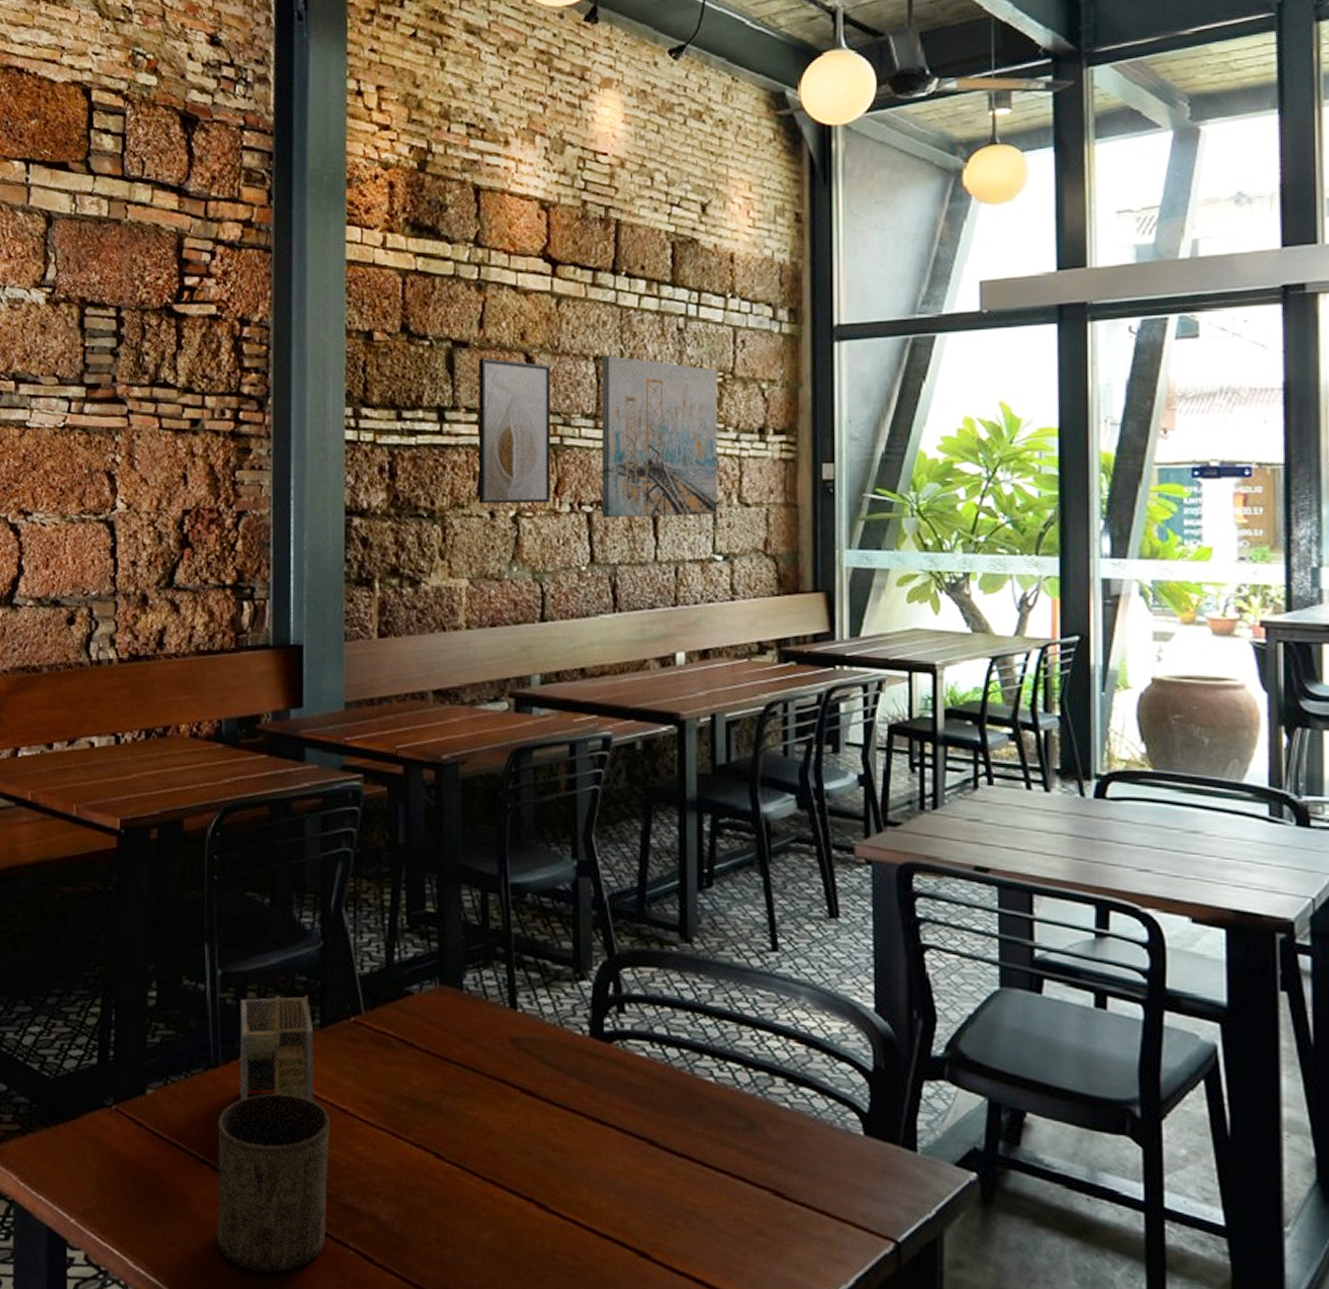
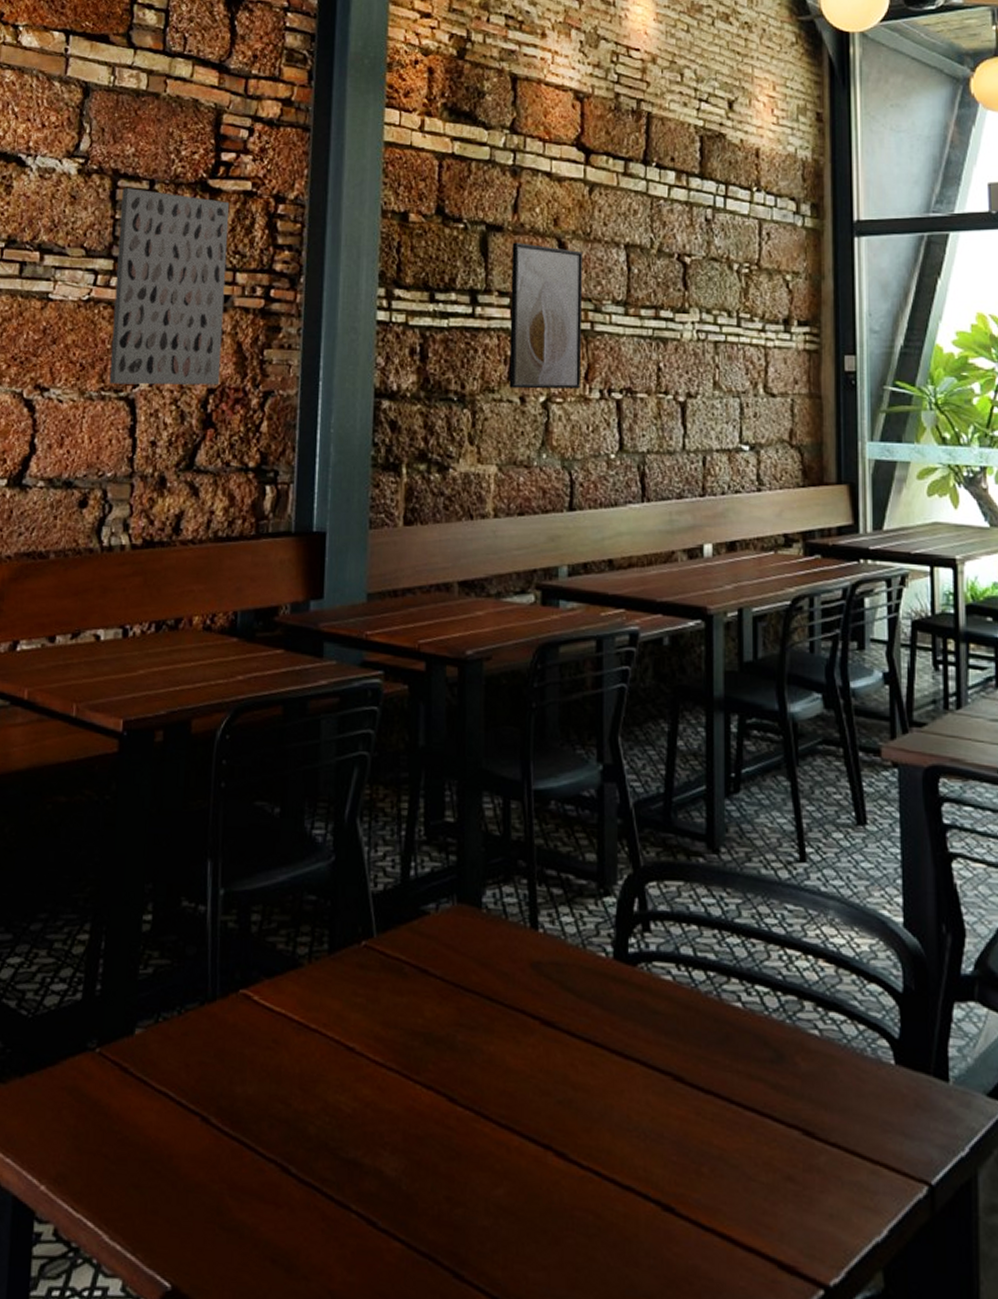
wall art: none [88,316,196,508] -> present [109,188,230,386]
cup: present [217,1093,331,1273] -> none [205,1030,336,1244]
napkin holder: present [240,995,314,1101] -> none [237,917,321,1040]
wall art: present [601,356,718,518] -> none [631,244,744,406]

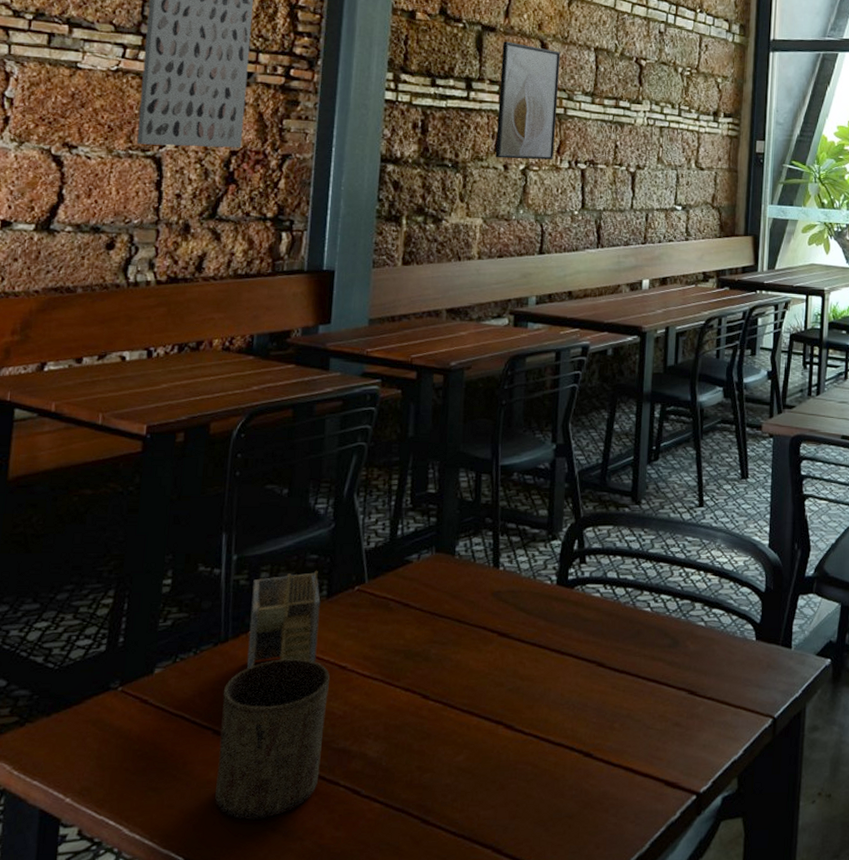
cup: none [205,1030,336,1244] -> present [215,659,330,820]
napkin holder: none [237,917,321,1040] -> present [246,571,321,669]

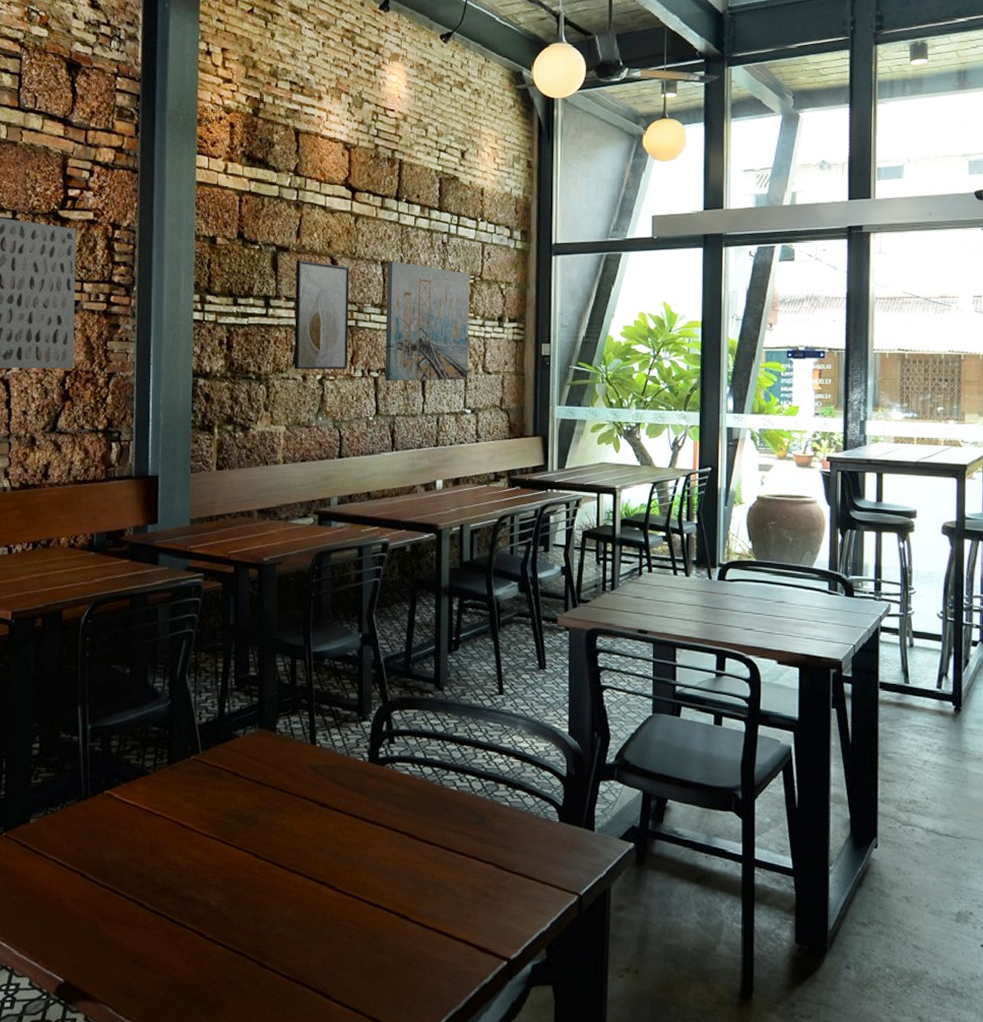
cup: present [215,659,330,820] -> none [85,816,175,952]
napkin holder: present [246,571,321,669] -> none [104,741,163,823]
wall art: none [593,48,686,176] -> present [385,261,470,381]

